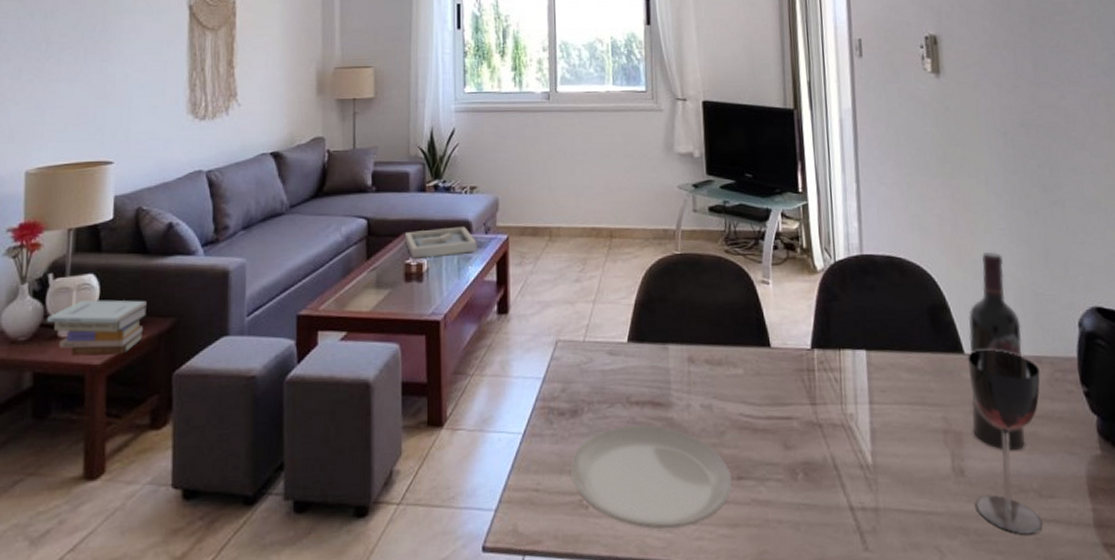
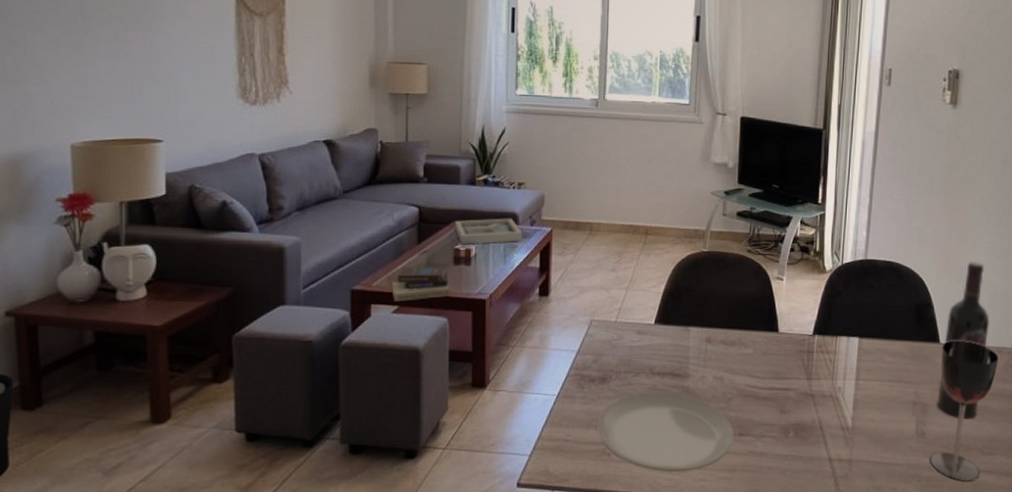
books: present [46,299,148,356] -> none [103,267,205,318]
books: none [339,284,401,327] -> present [391,266,450,302]

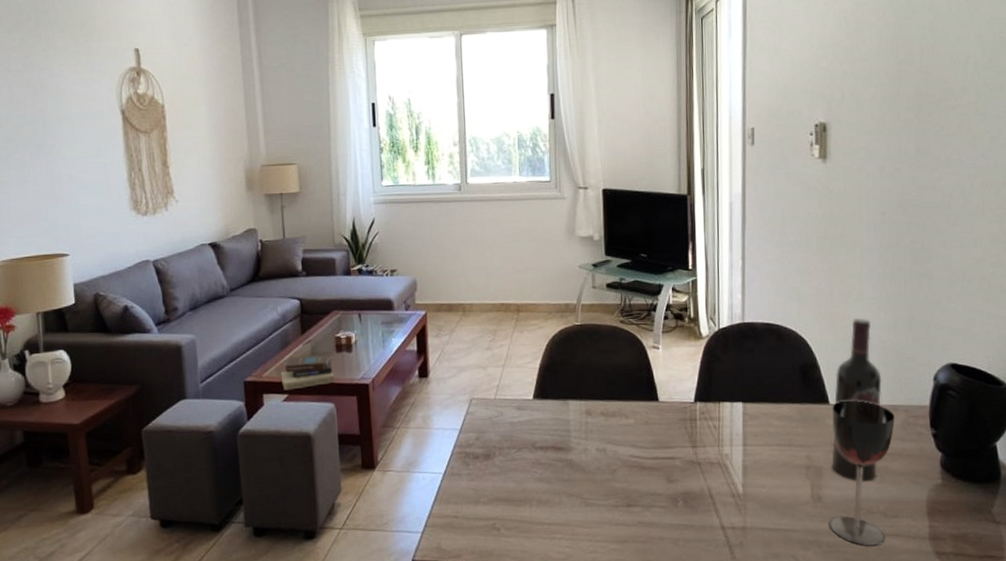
decorative tray: present [455,218,523,245] -> none [334,304,399,333]
plate: present [597,392,735,472] -> none [485,465,622,545]

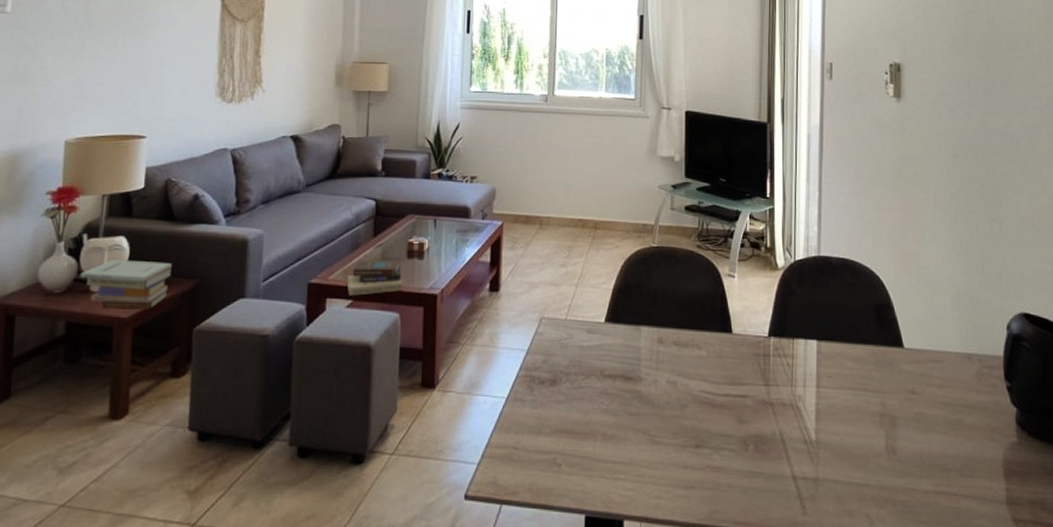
books: none [28,371,115,418] -> present [79,259,173,309]
wineglass: present [829,400,895,546] -> none [903,345,969,508]
wine bottle: present [831,318,882,481] -> none [906,260,956,434]

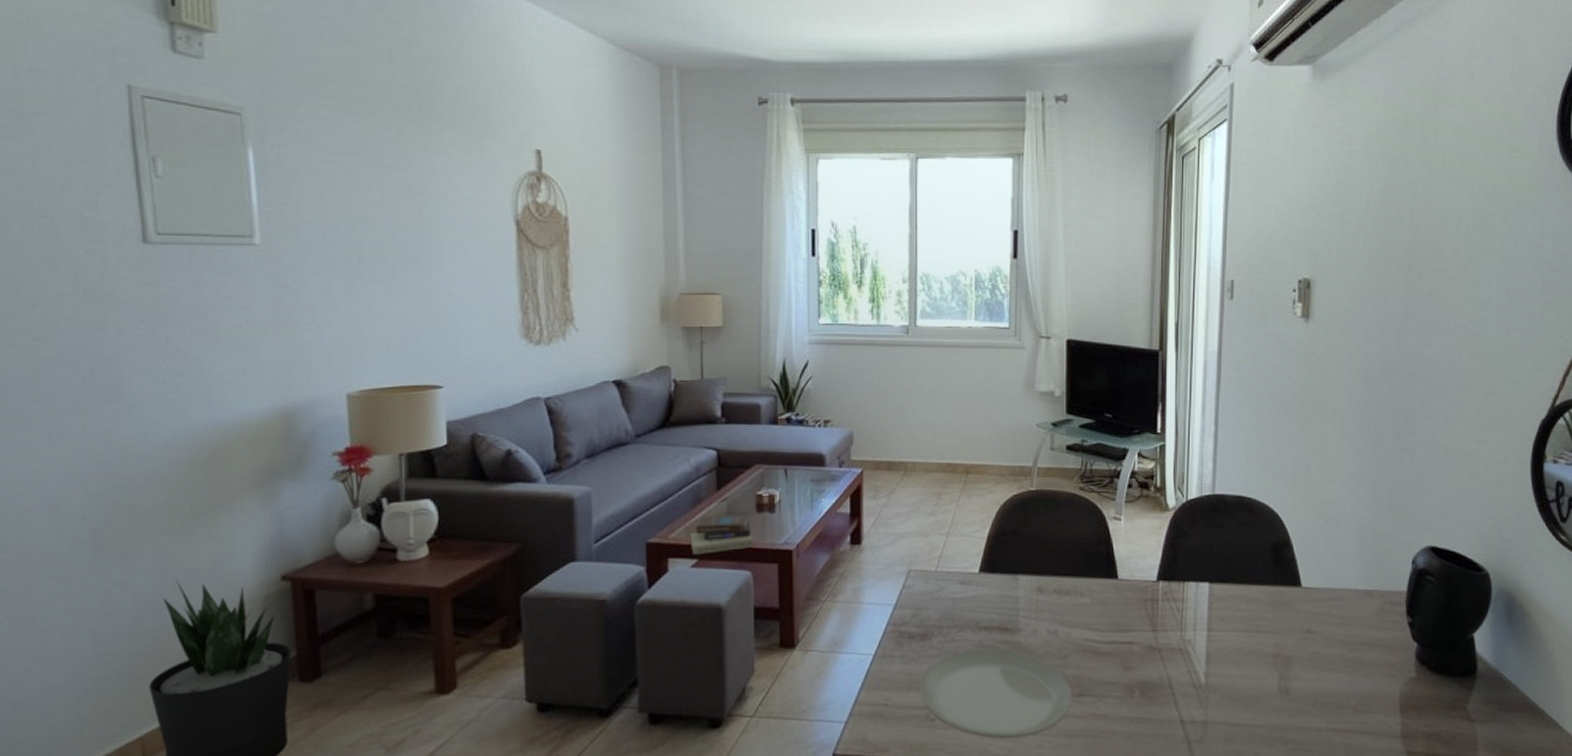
books: present [79,259,173,309] -> none [383,524,490,579]
plate: none [547,396,690,487] -> present [919,648,1073,739]

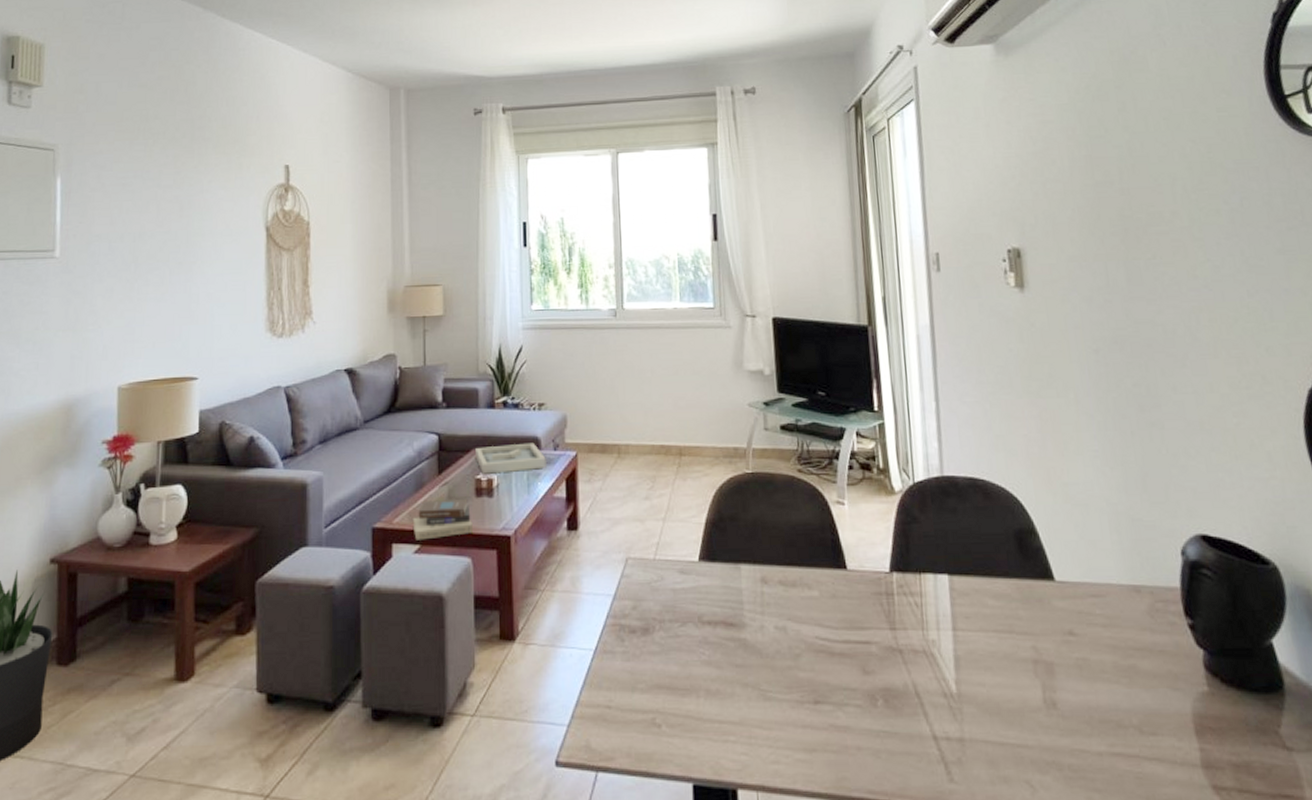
decorative tray: none [757,459,831,490] -> present [475,442,547,474]
plate: present [919,648,1073,739] -> none [643,645,809,750]

